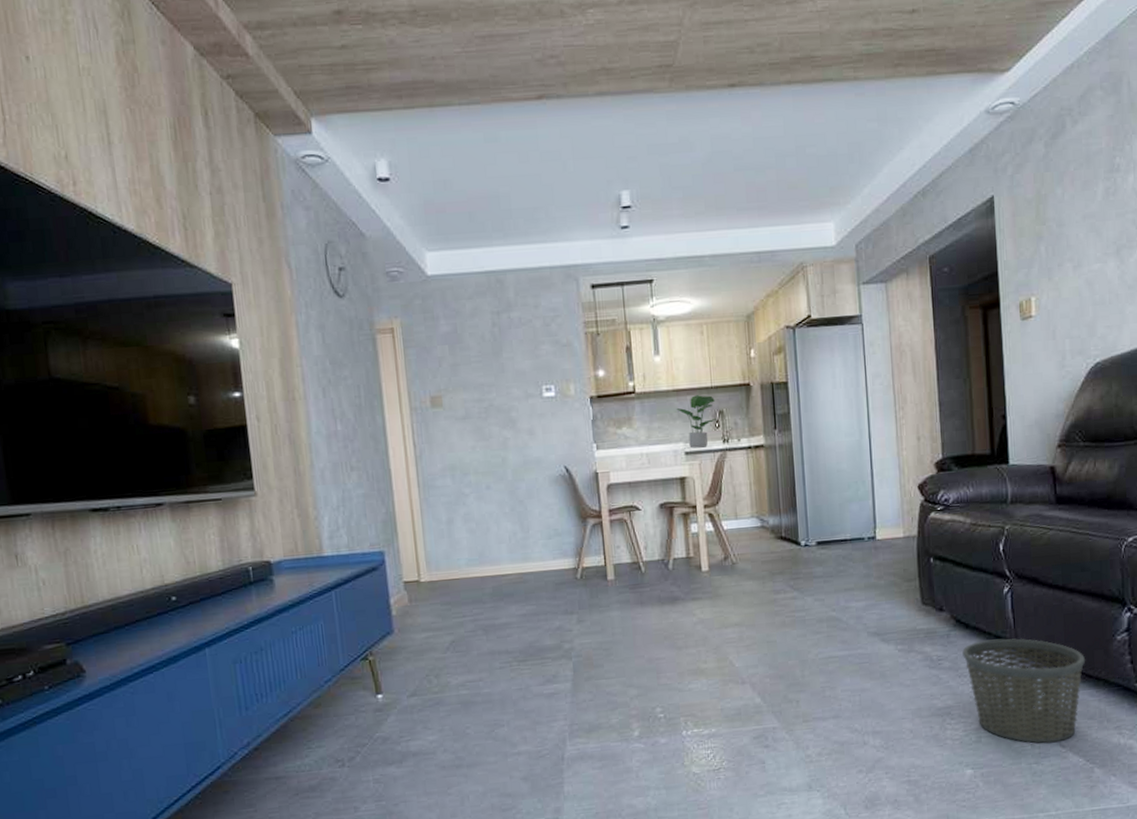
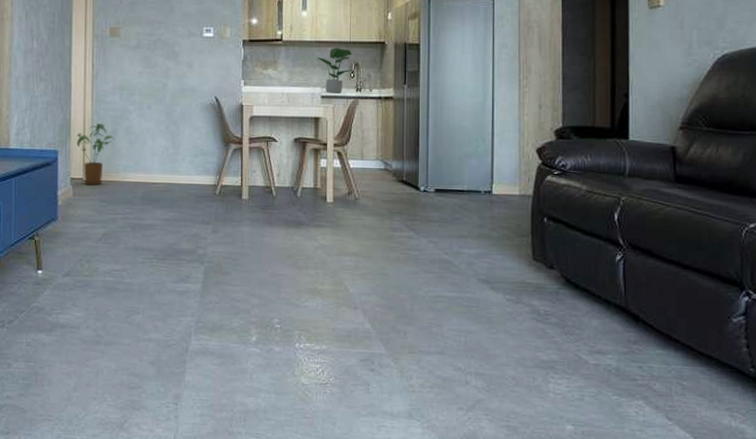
house plant: none [405,513,452,588] -> present [76,123,115,186]
basket: present [962,638,1086,743] -> none [570,302,698,413]

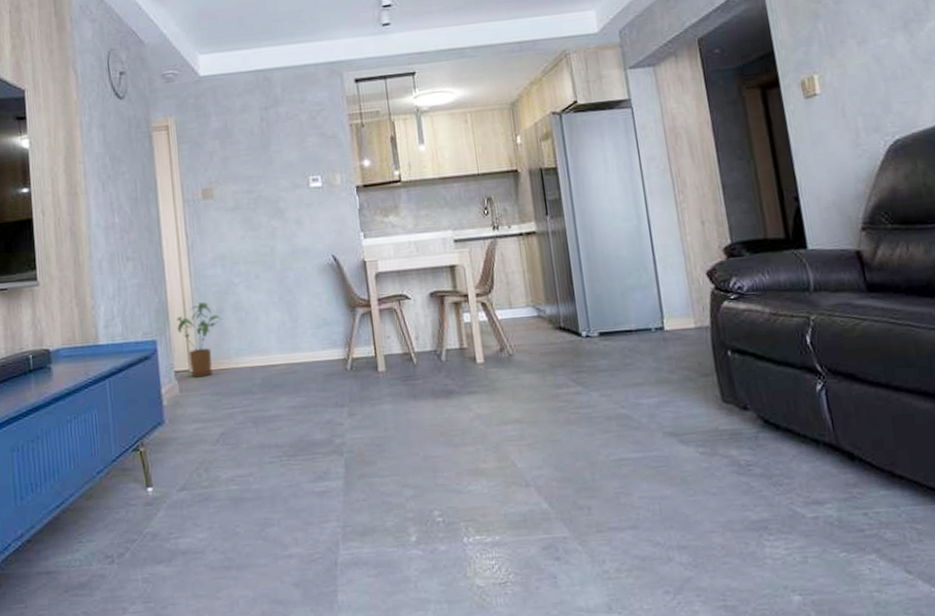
potted plant: present [317,48,352,94] -> none [443,182,485,236]

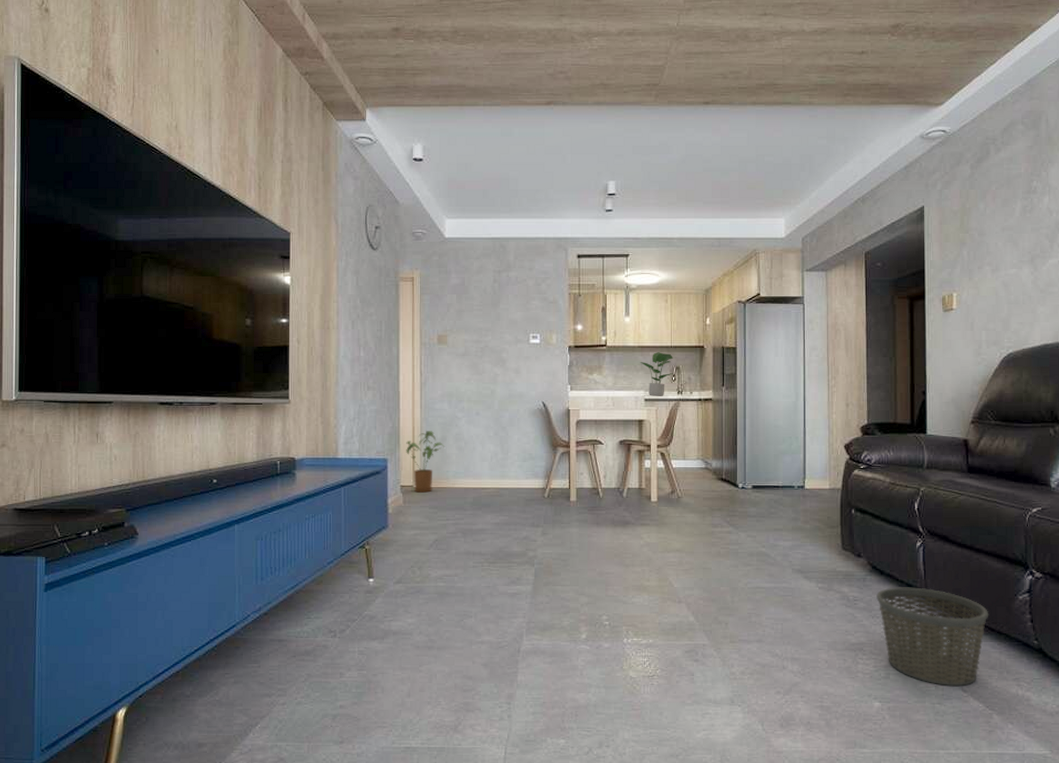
potted plant: none [443,182,485,236] -> present [640,352,673,396]
basket: none [774,442,925,567] -> present [876,587,989,686]

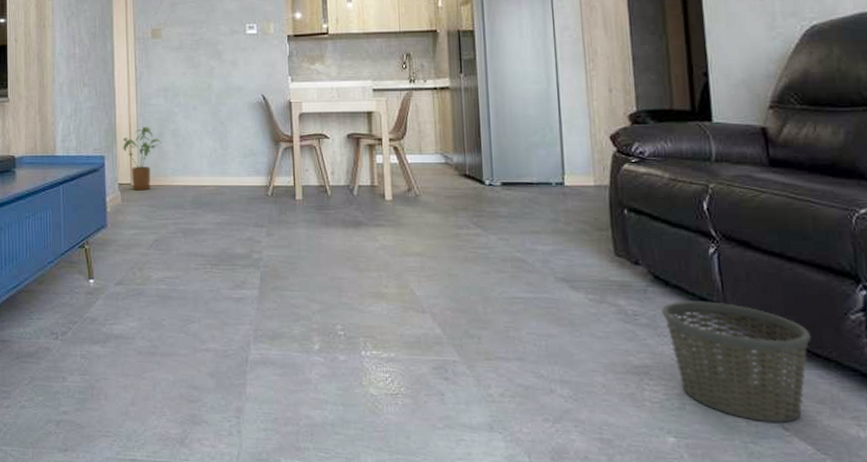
potted plant: present [640,352,673,396] -> none [366,38,403,86]

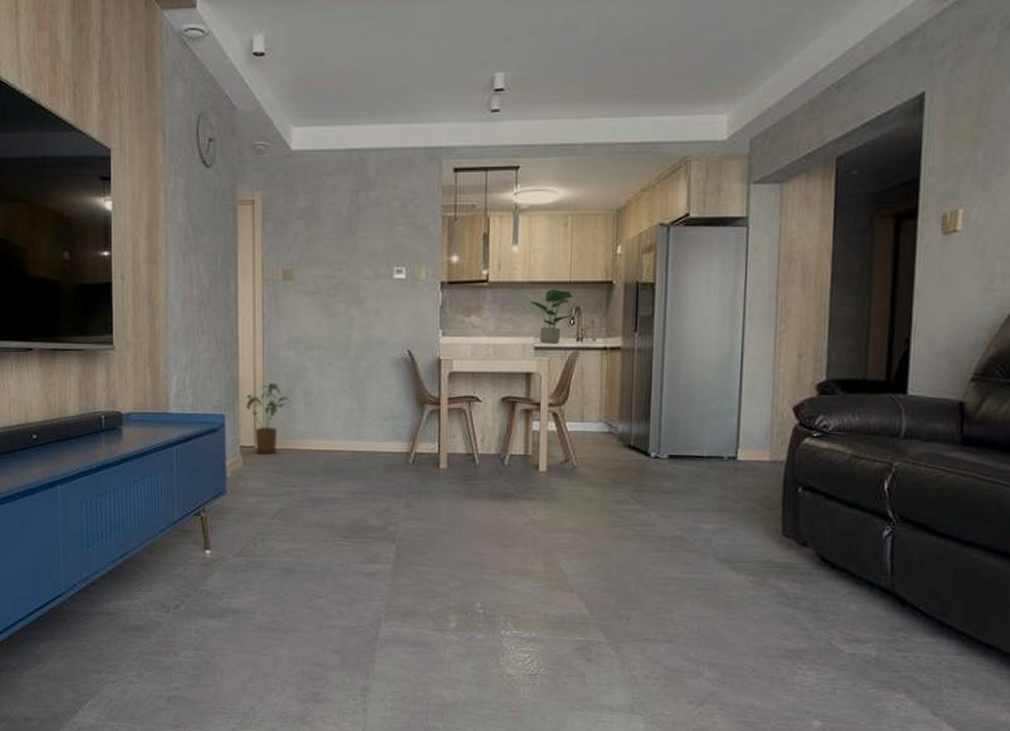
potted plant: none [366,38,403,86] -> present [530,289,572,344]
basket: present [662,301,812,423] -> none [825,584,977,708]

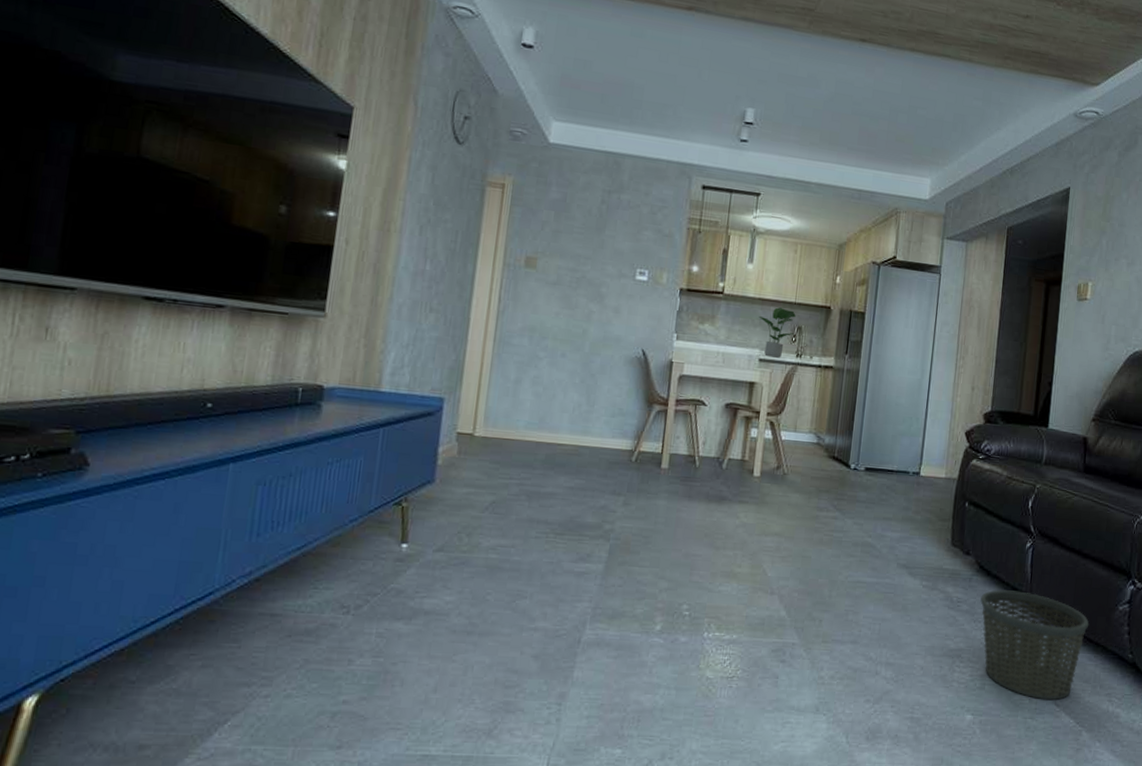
house plant: present [246,383,291,455] -> none [469,369,518,444]
basket: none [825,584,977,708] -> present [980,590,1089,700]

